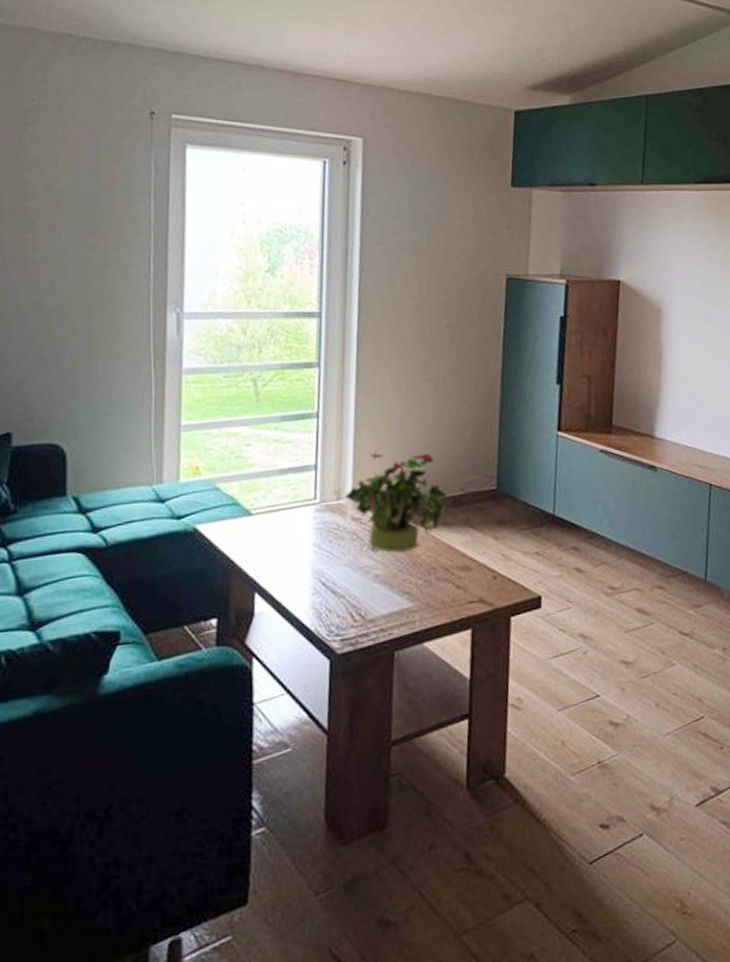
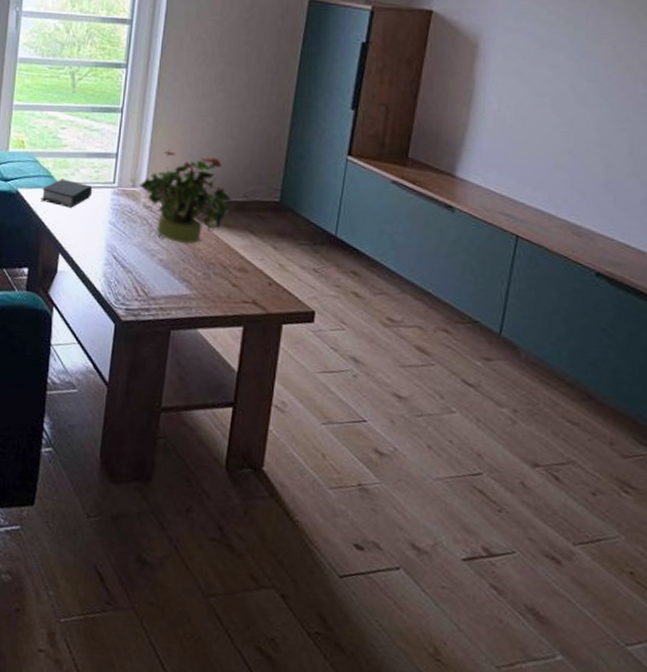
book: none [226,504,291,537] -> present [41,179,93,208]

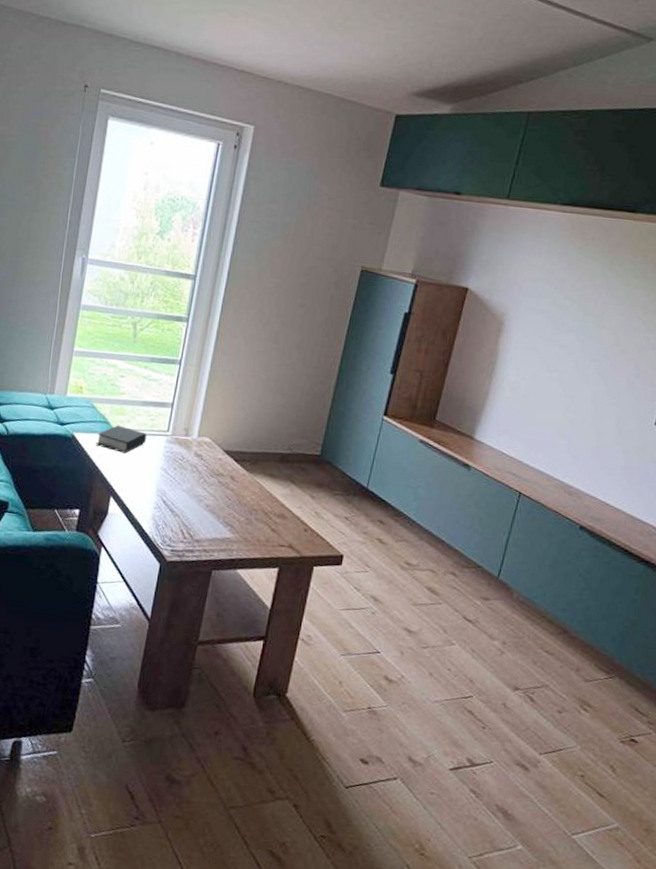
potted plant: present [139,148,232,244] -> none [192,401,277,492]

